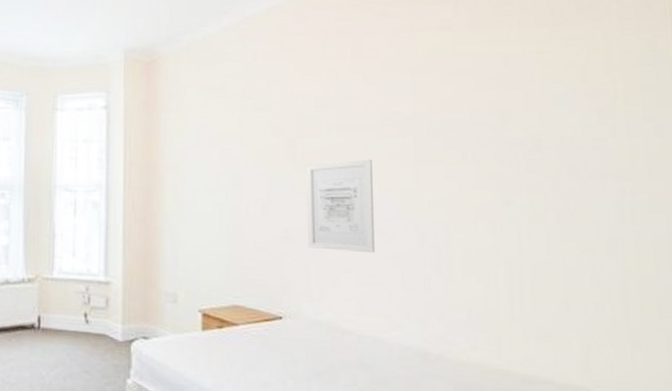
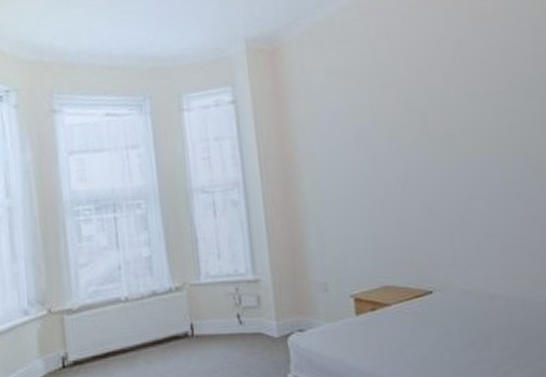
wall art: present [306,159,376,254] -> none [440,124,515,220]

